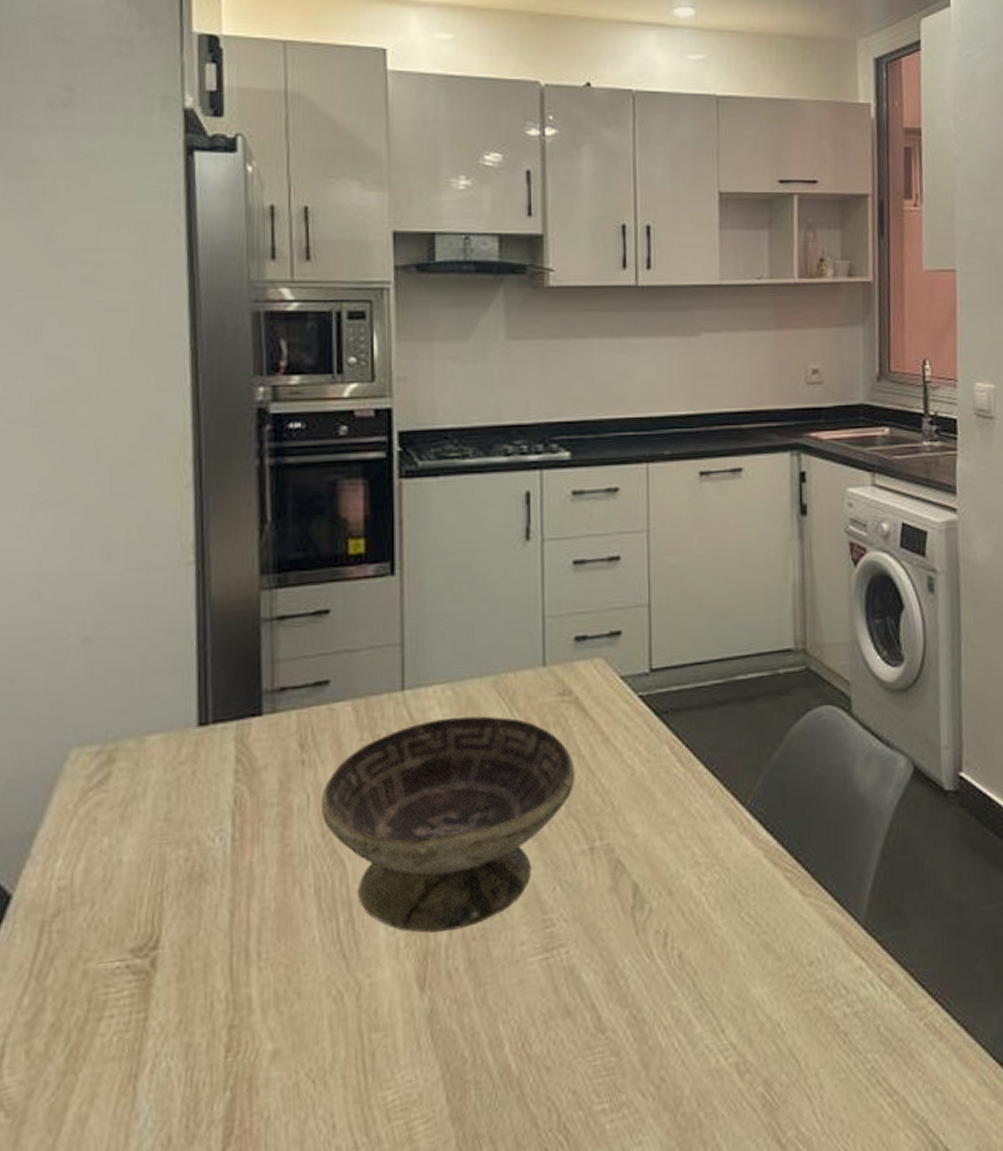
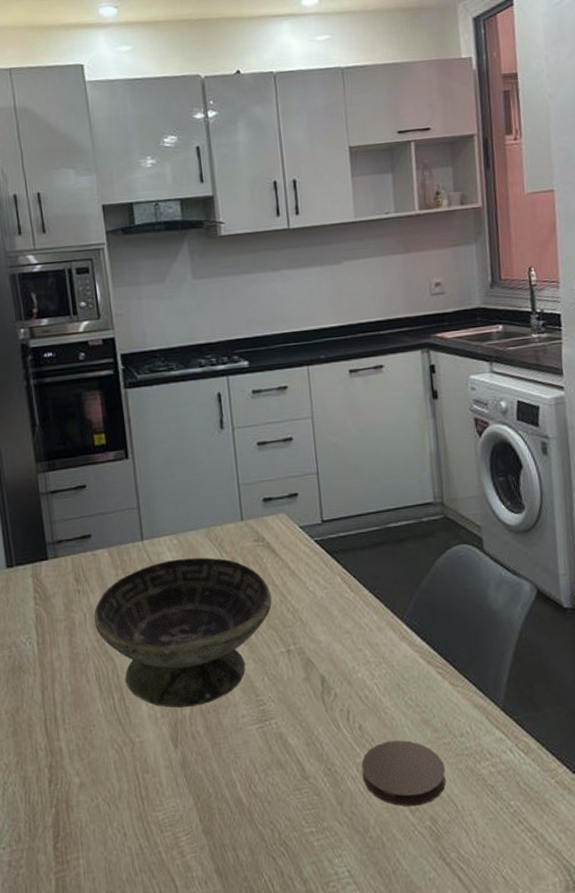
coaster: none [678,972,788,1068] -> present [361,740,446,807]

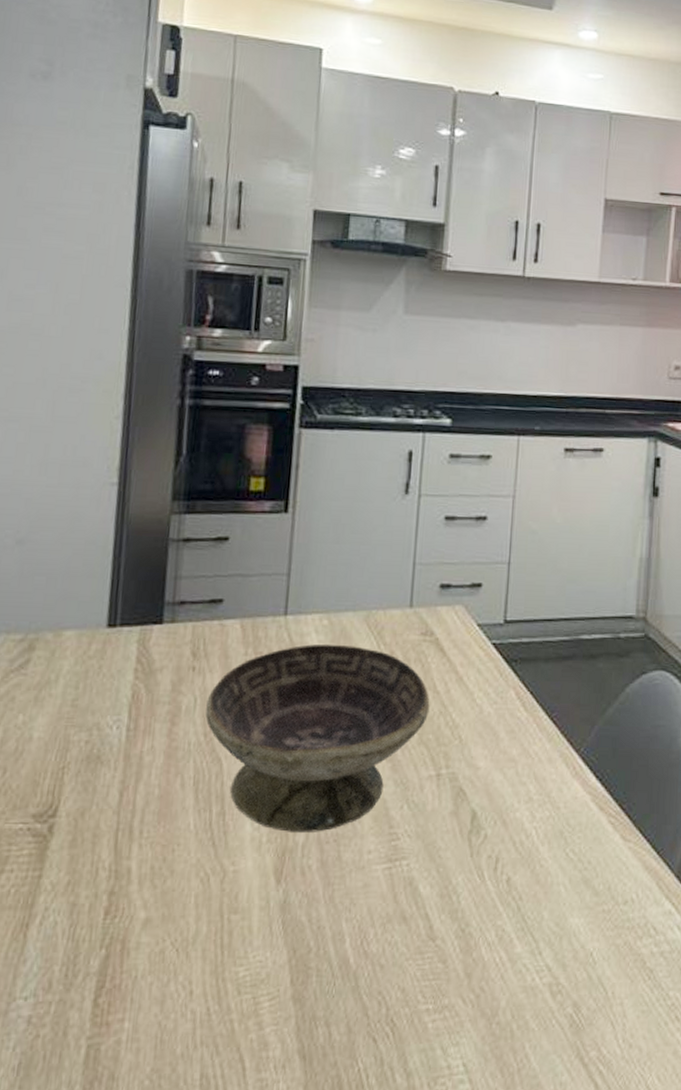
coaster: present [361,740,446,807] -> none [501,902,600,988]

